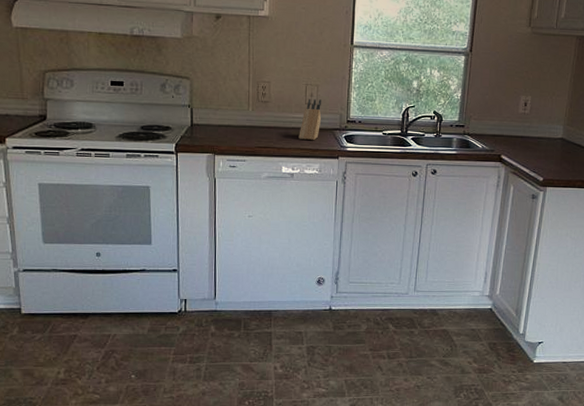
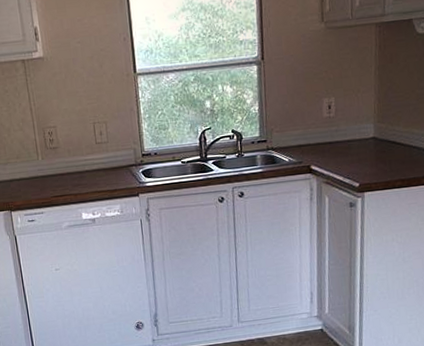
knife block: present [298,99,322,141] -> none [94,136,115,182]

